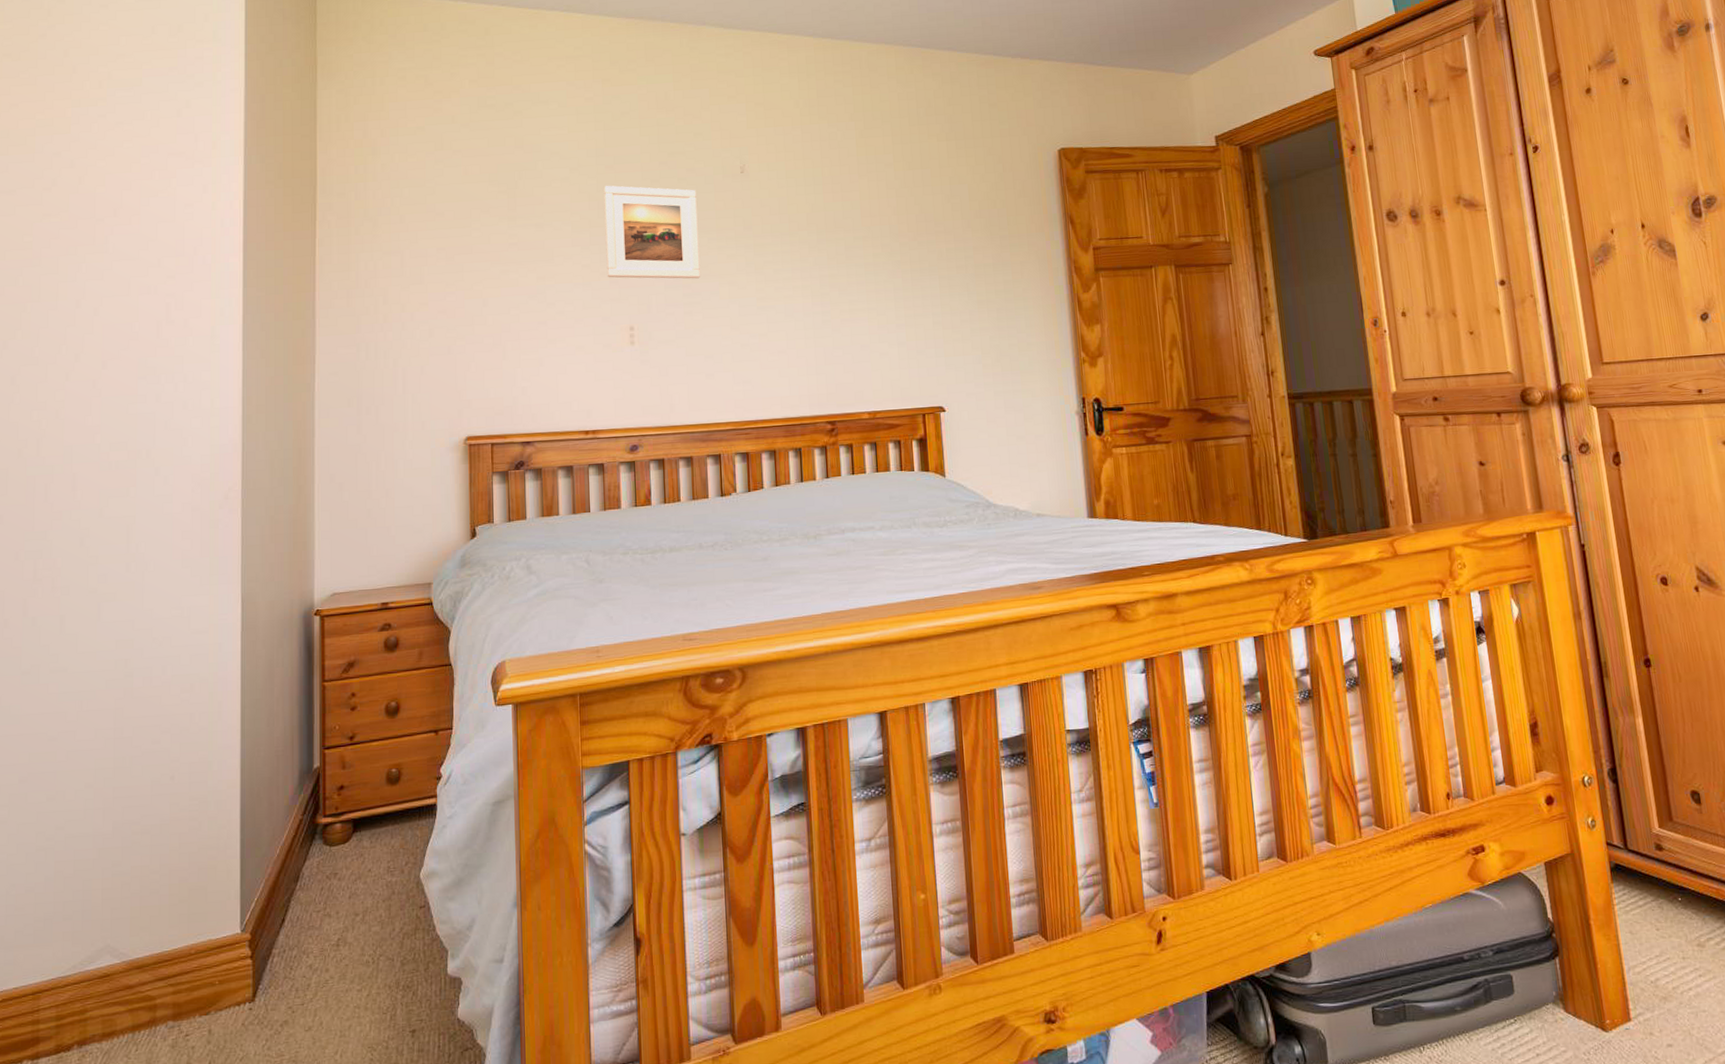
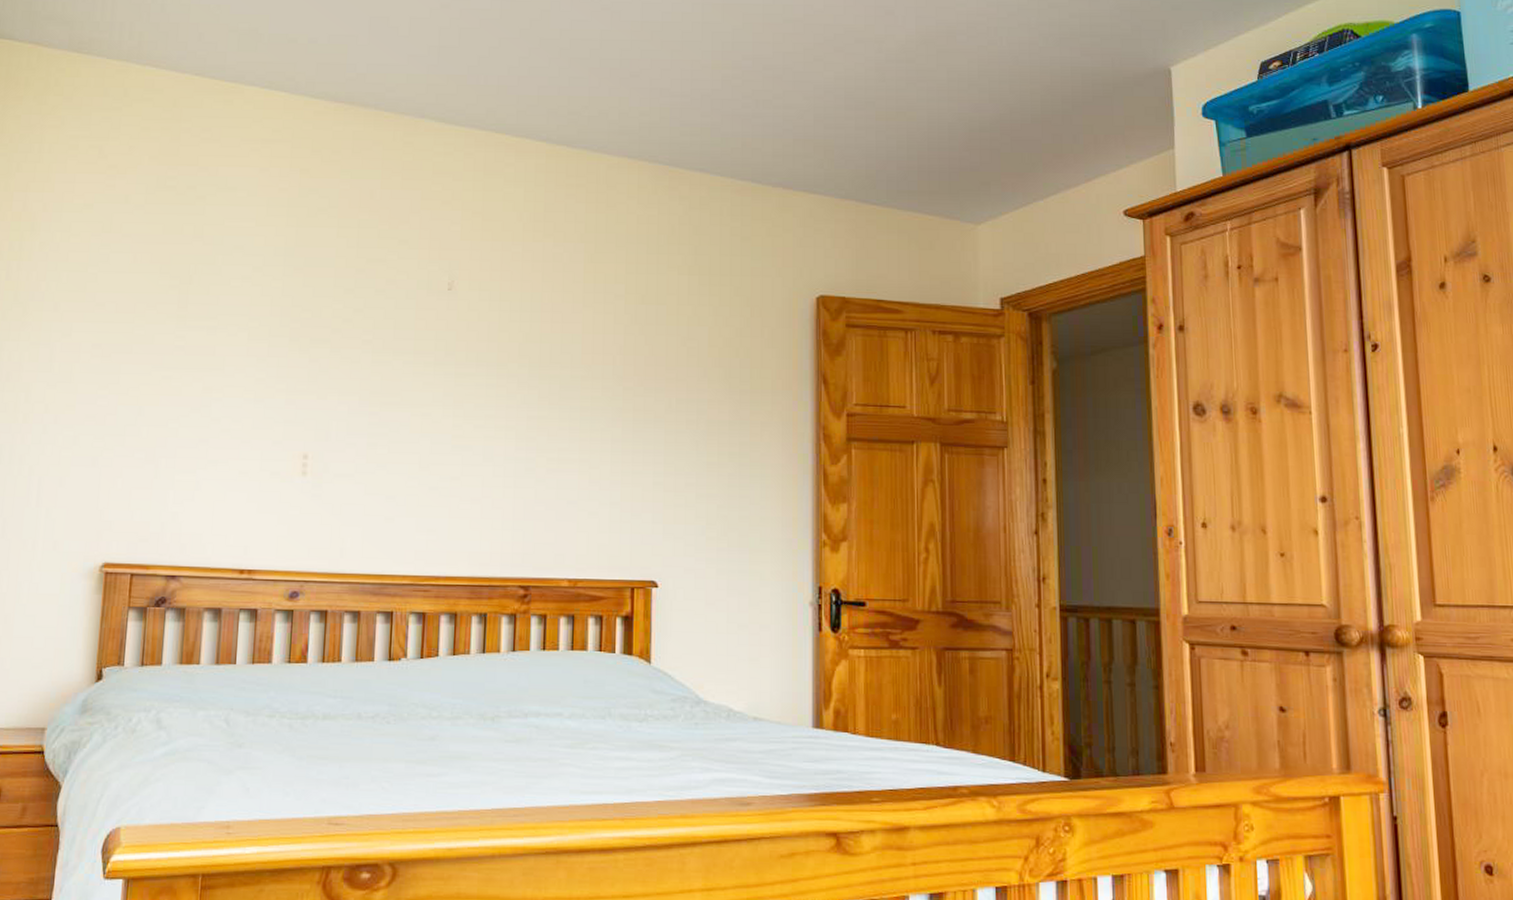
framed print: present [603,185,700,279] -> none [283,290,395,407]

